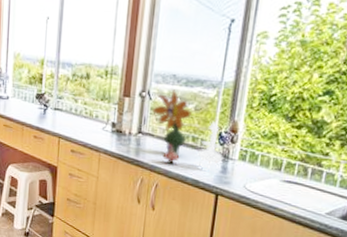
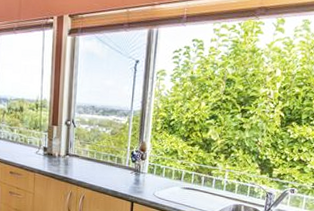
plant: present [153,89,223,170] -> none [77,118,136,182]

